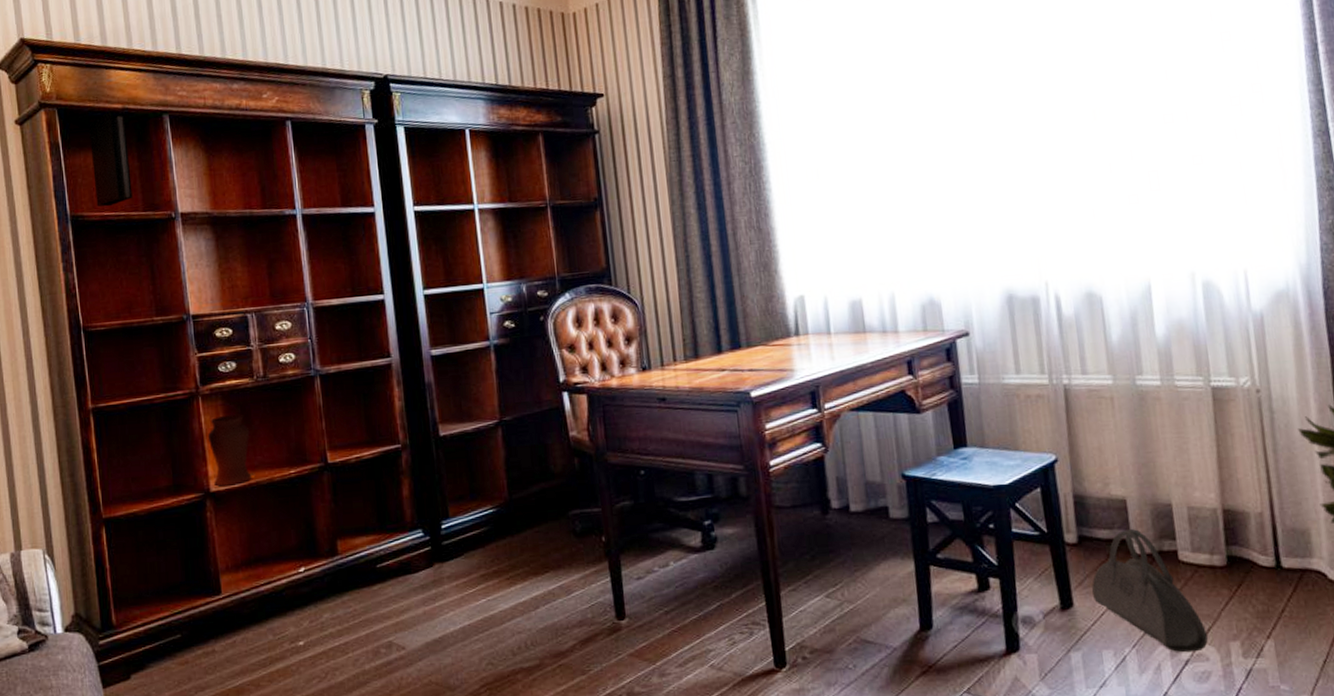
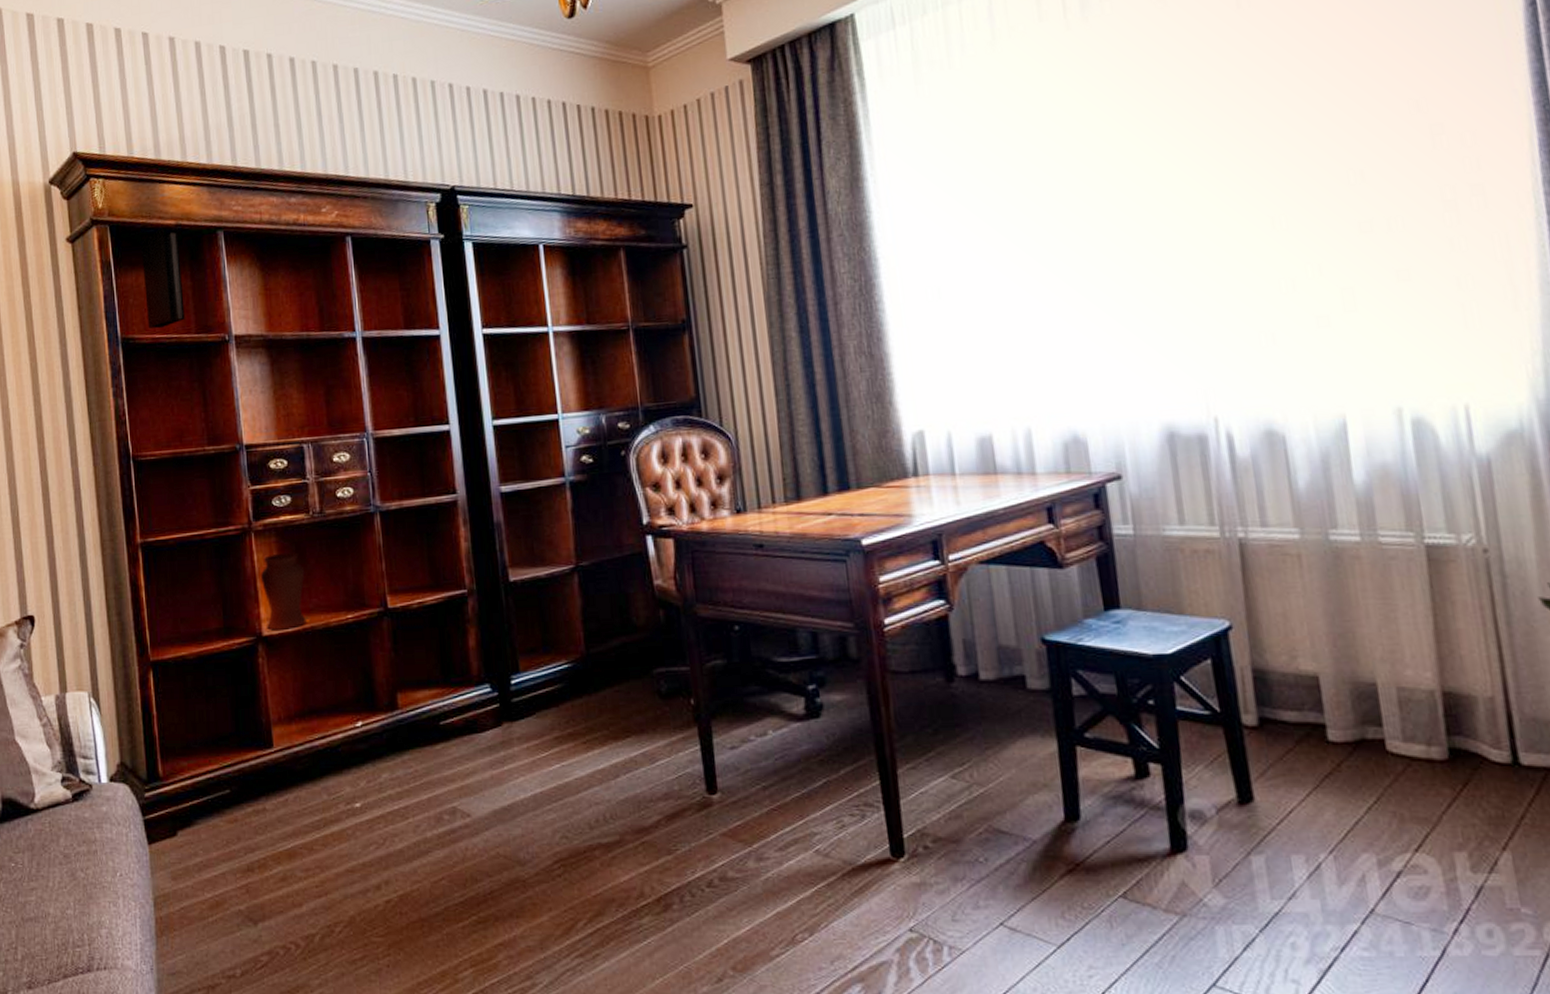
handbag: present [1091,529,1208,653] -> none [1276,712,1426,863]

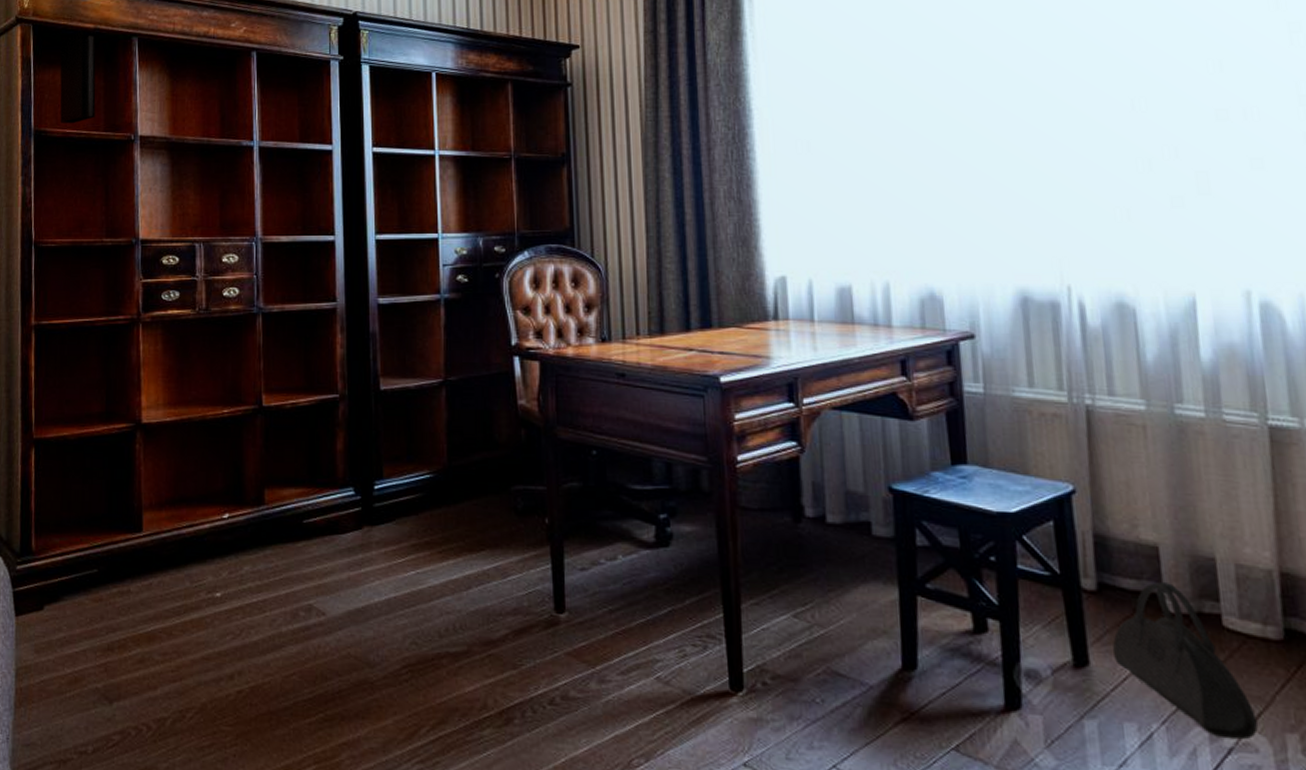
decorative vase: present [260,552,307,630] -> none [144,345,187,419]
handbag: none [1276,712,1426,863] -> present [1112,582,1258,740]

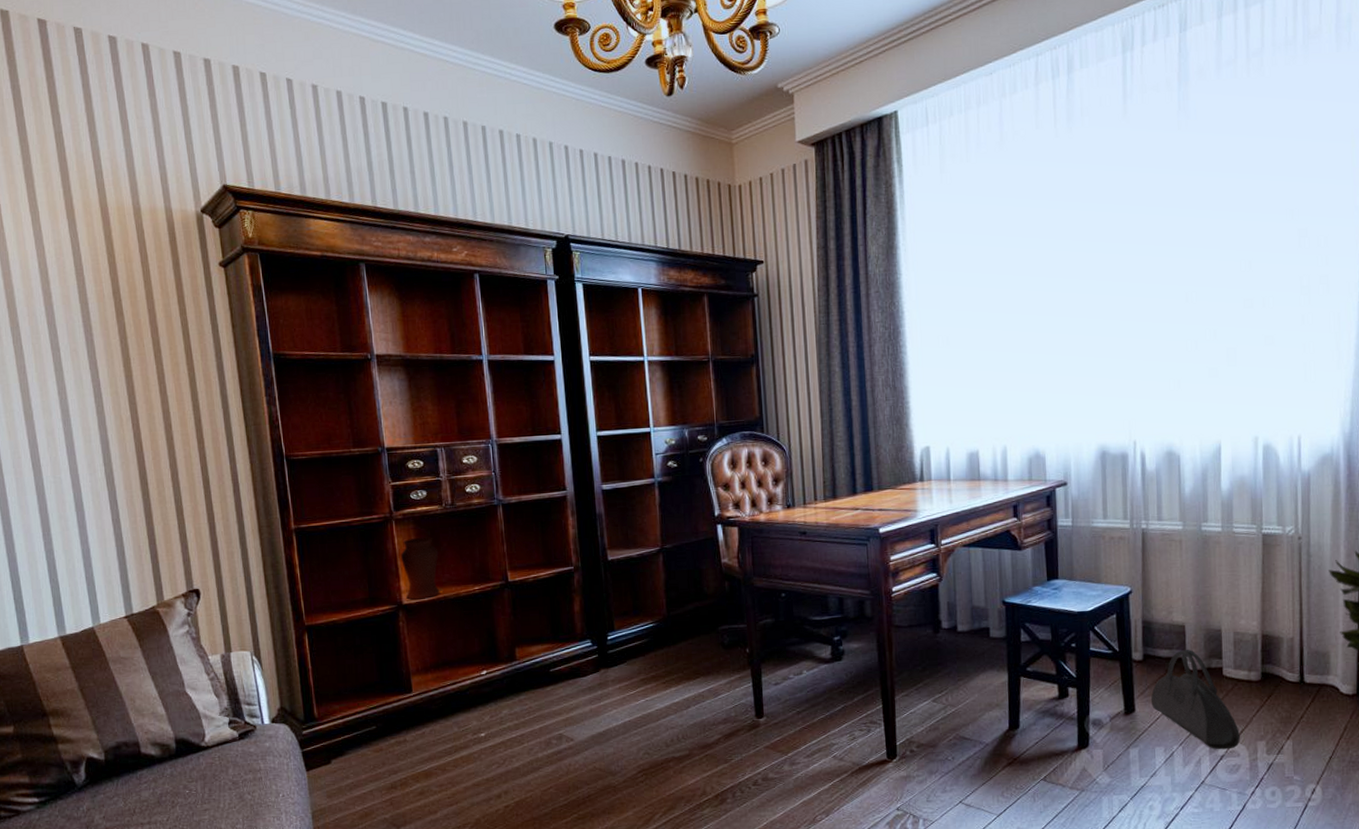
binder: present [60,30,96,124] -> none [290,257,331,347]
decorative vase: none [144,345,187,419] -> present [400,536,440,600]

